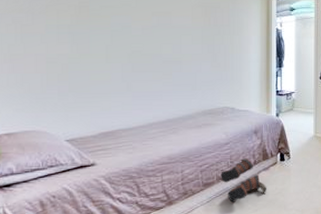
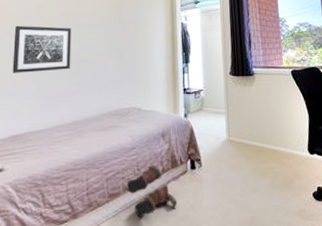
wall art: none [99,22,163,72] -> present [12,25,72,73]

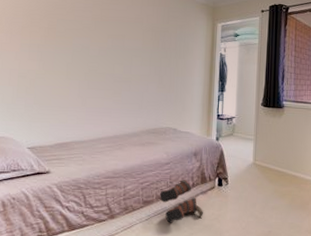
wall art: present [12,25,72,73] -> none [60,43,117,89]

